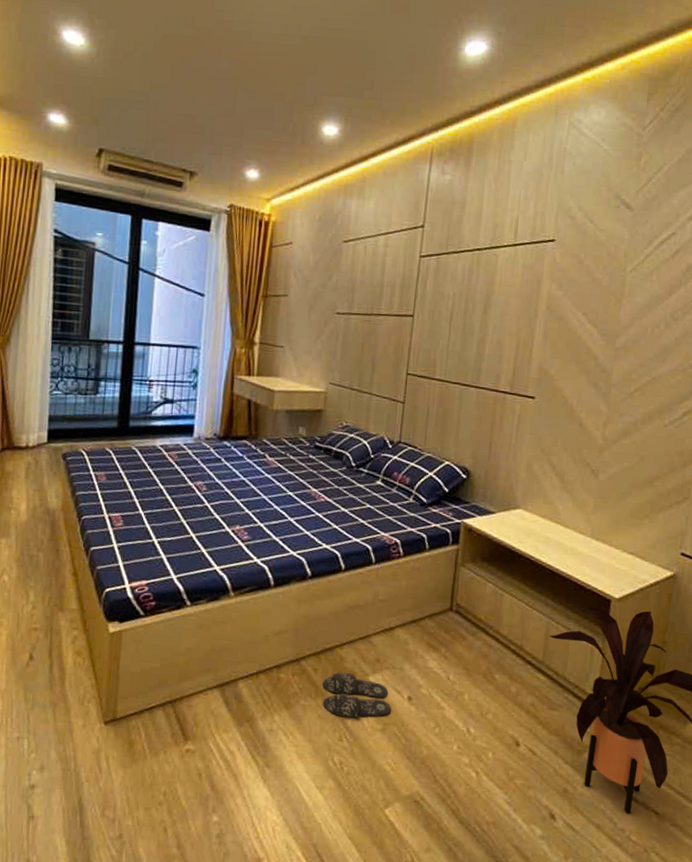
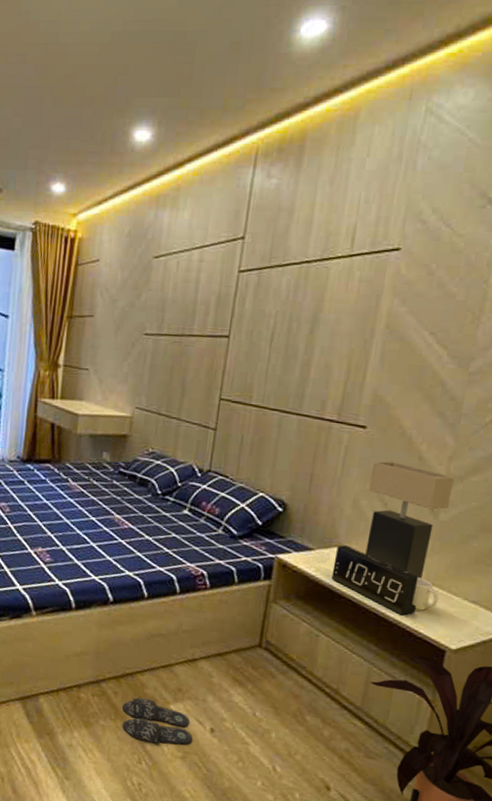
alarm clock: none [511,507,585,570] -> present [331,545,419,616]
table lamp: none [539,428,609,535] -> present [365,461,455,579]
mug: none [580,533,603,564] -> present [411,577,439,611]

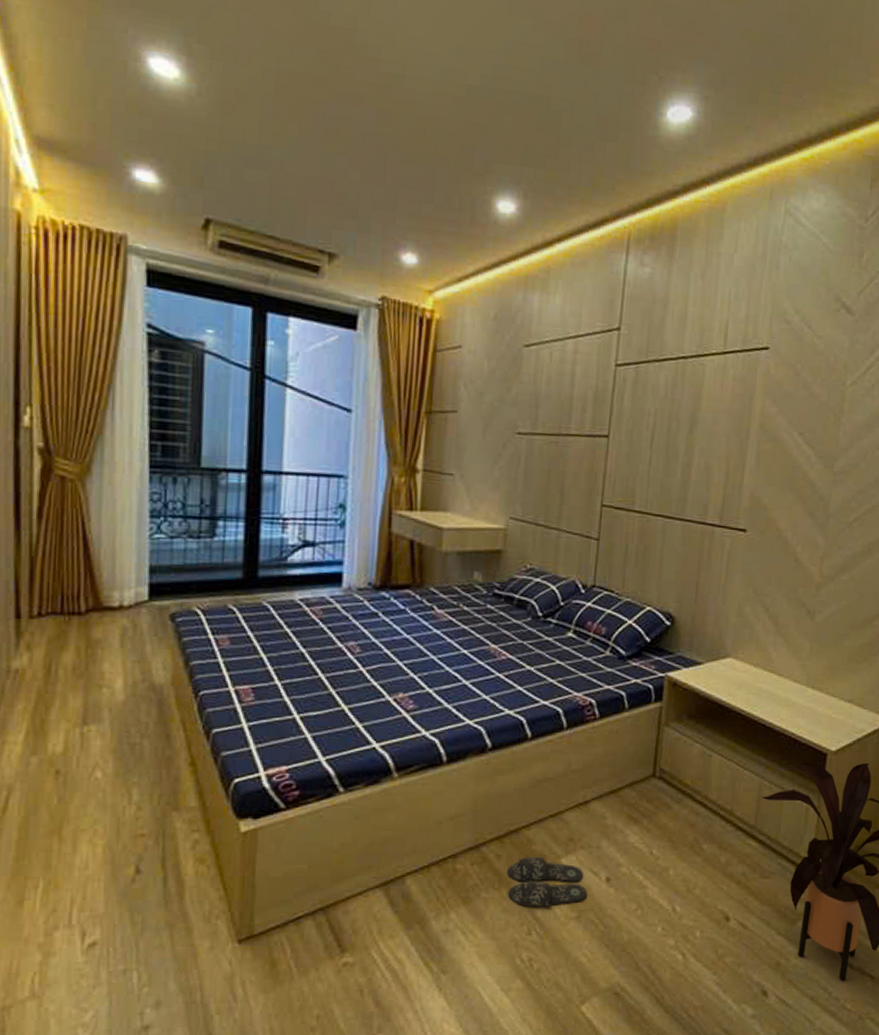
alarm clock: present [331,545,419,616] -> none [721,656,800,723]
table lamp: present [365,461,455,579] -> none [750,565,827,683]
mug: present [411,577,439,611] -> none [795,682,819,715]

